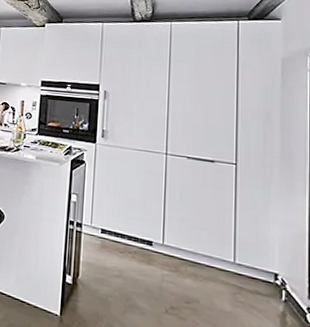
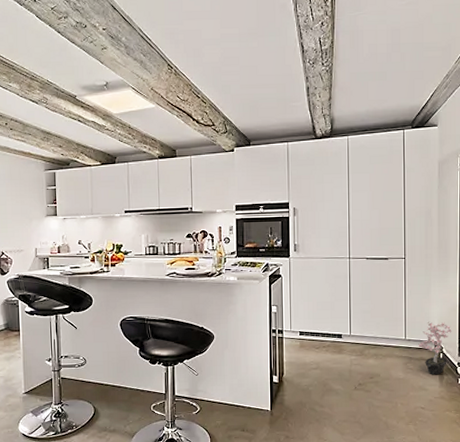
potted plant: none [252,246,299,318] -> present [418,321,452,375]

